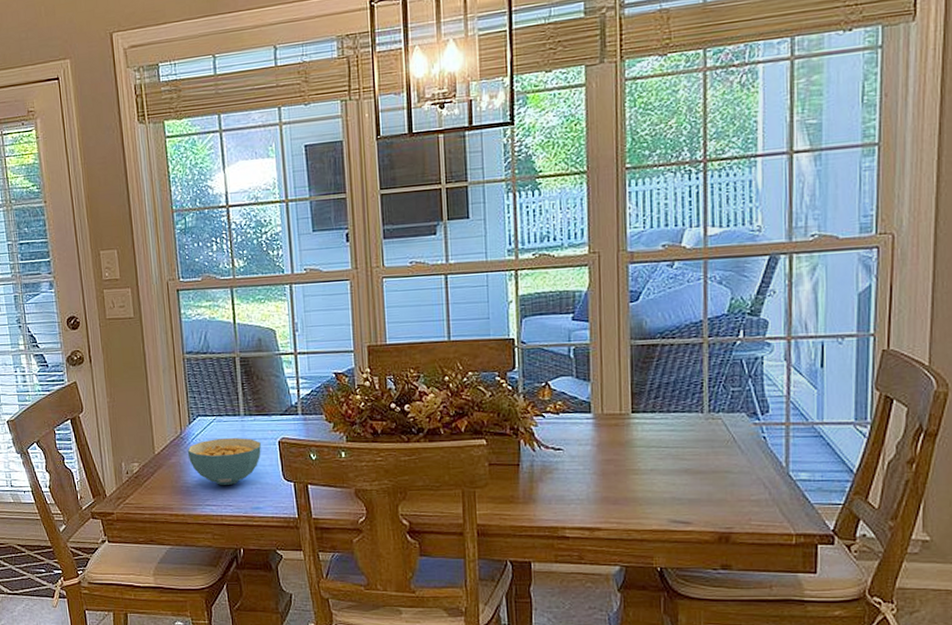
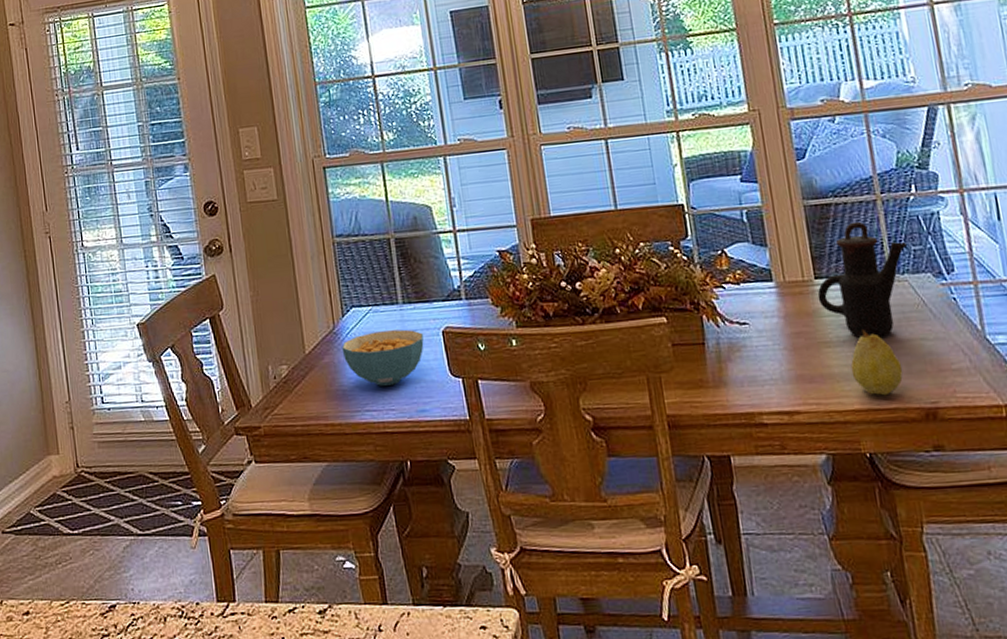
teapot: none [632,362,727,468] -> present [817,221,908,338]
fruit: none [654,460,704,520] -> present [850,329,903,396]

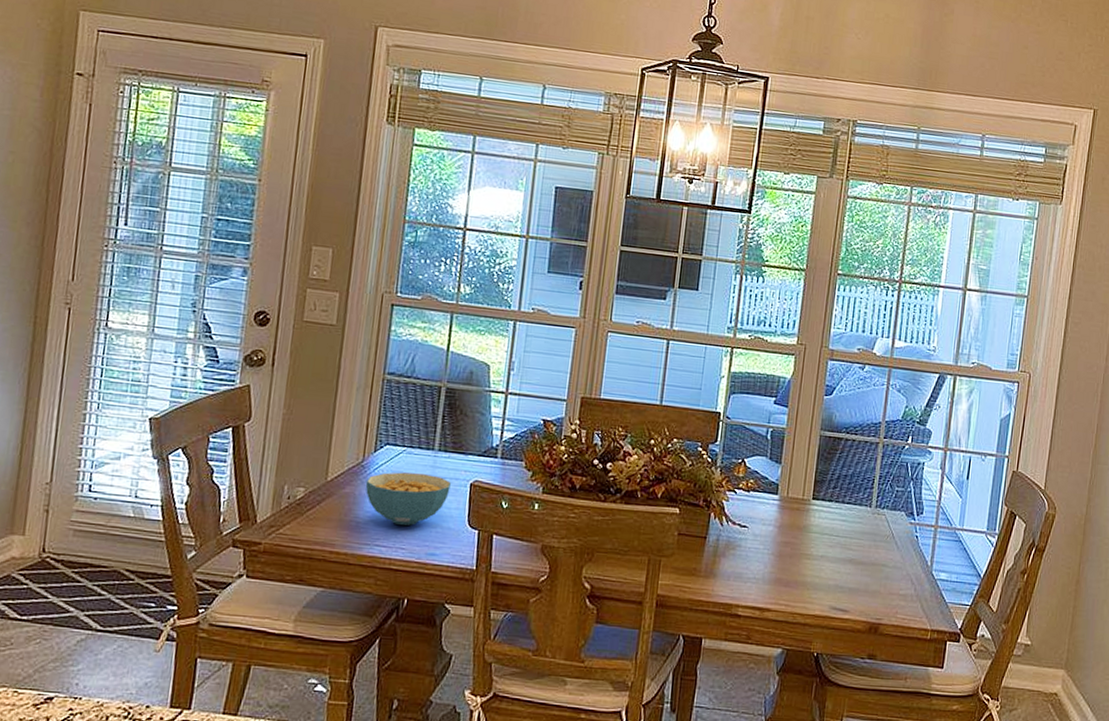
teapot: present [817,221,908,338] -> none [810,457,893,559]
fruit: present [850,329,903,396] -> none [820,549,862,607]

